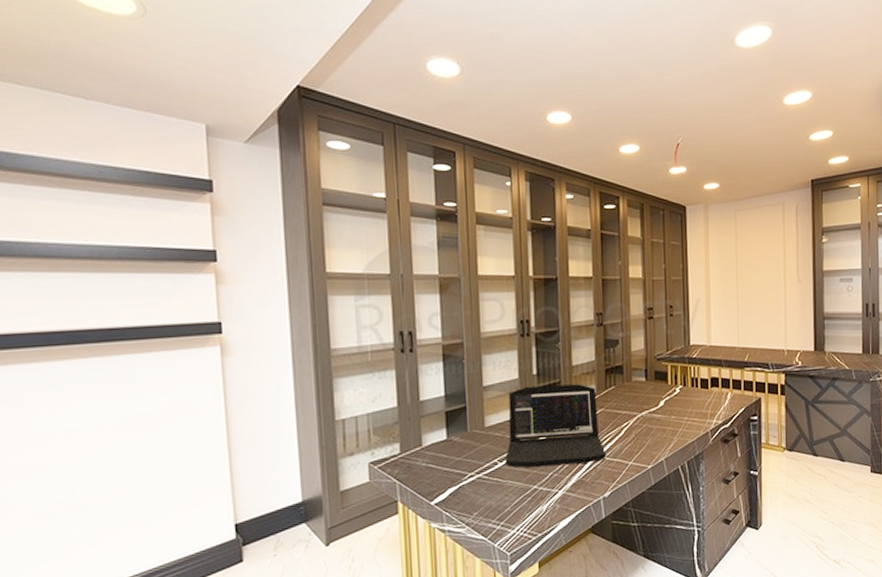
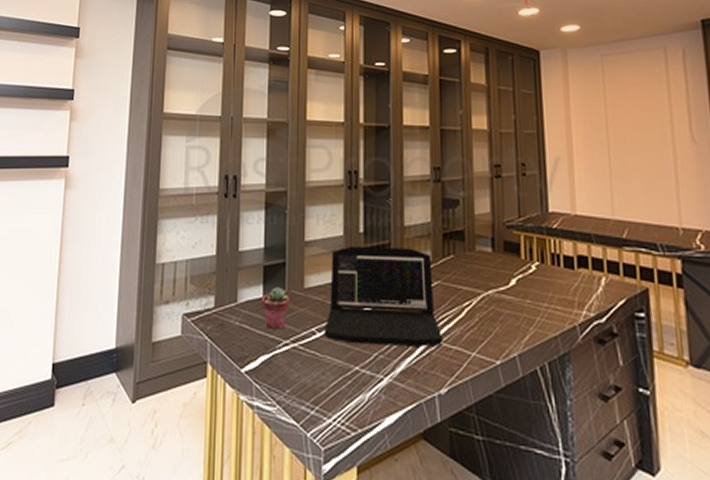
potted succulent: none [445,428,473,465] -> present [261,287,290,329]

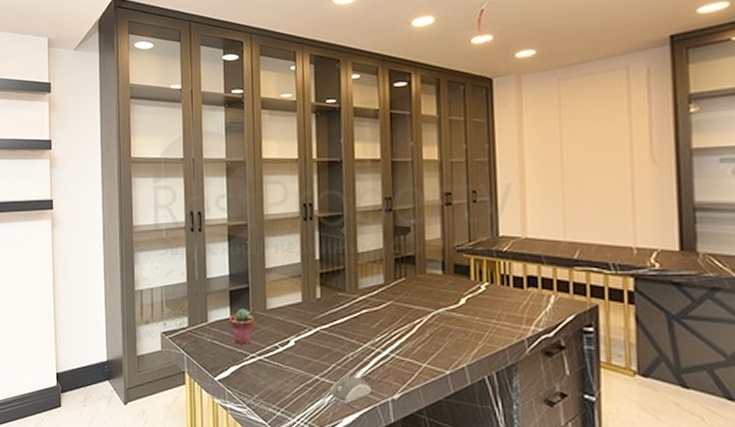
laptop: present [324,245,444,347] -> none [286,271,396,359]
computer mouse: none [371,367,416,399] -> present [329,376,371,403]

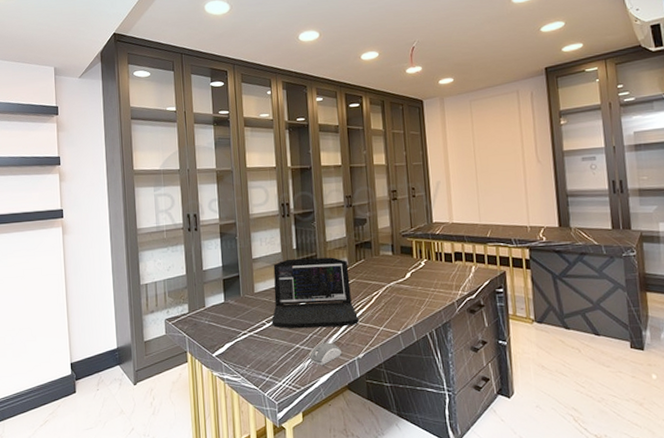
potted succulent: present [228,308,255,344] -> none [223,293,245,324]
laptop: none [286,271,396,359] -> present [271,257,360,329]

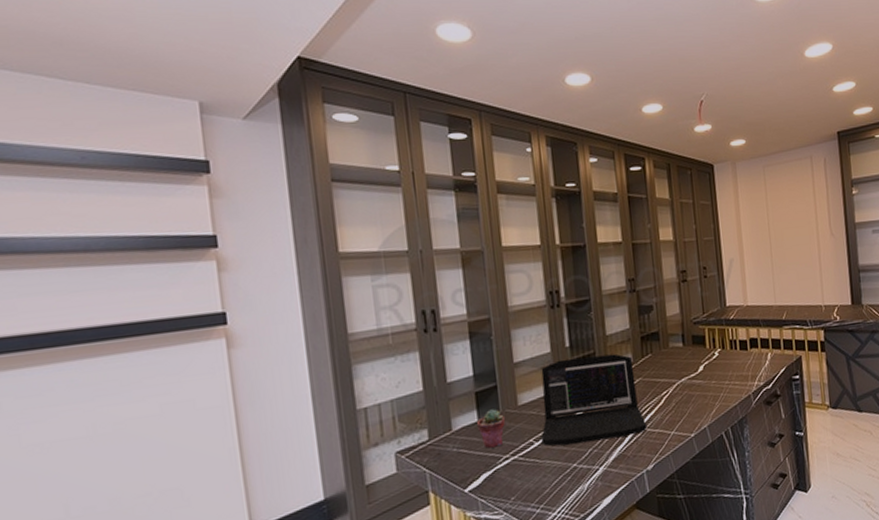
potted succulent: none [223,293,245,324] -> present [476,409,506,449]
computer mouse: present [308,342,341,365] -> none [588,456,628,485]

